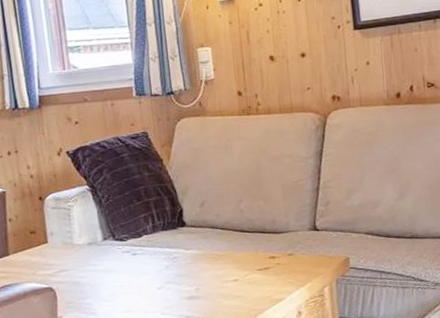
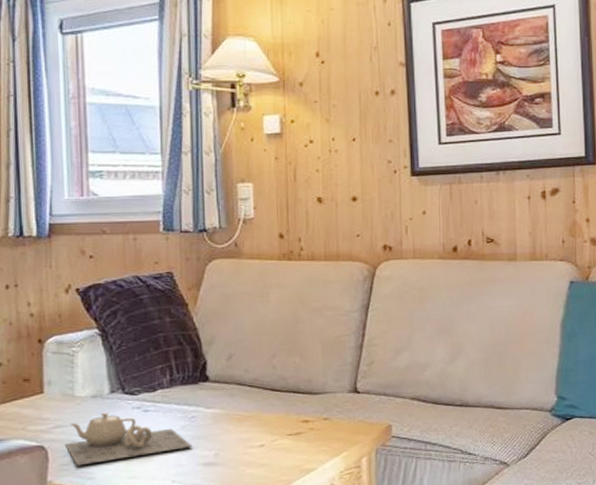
teapot: none [69,256,176,303] -> present [64,412,192,466]

